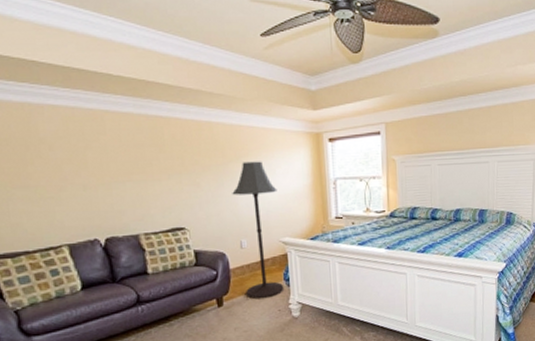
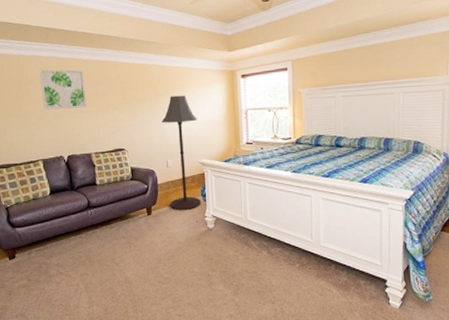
wall art: none [56,123,130,179] -> present [39,69,87,110]

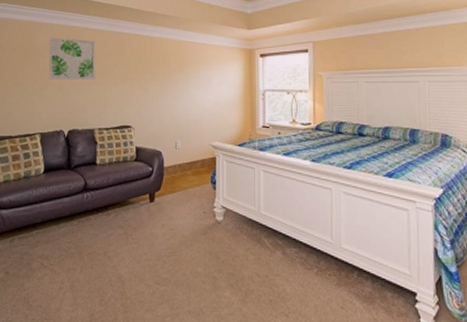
floor lamp: present [161,95,201,211] -> none [173,72,212,199]

